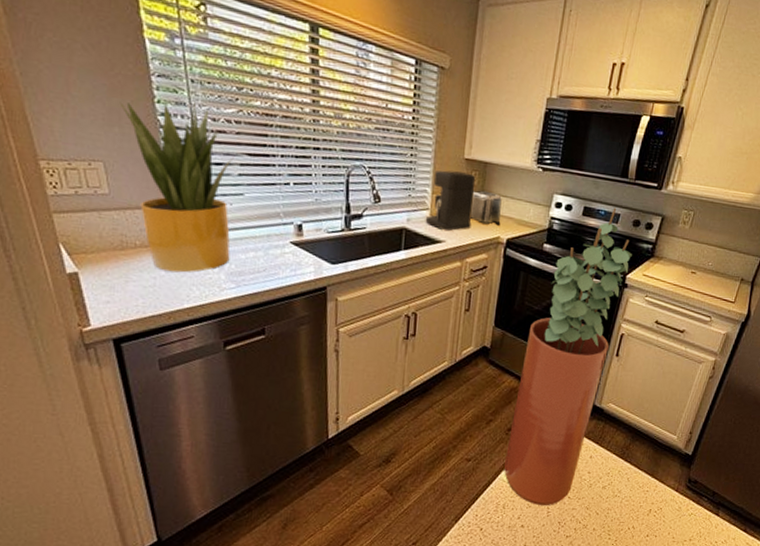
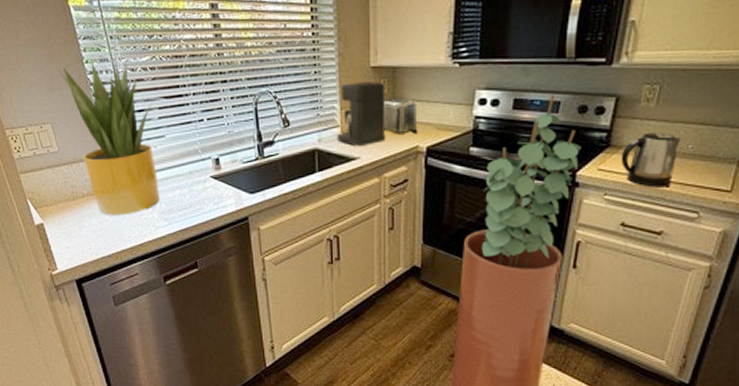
kettle: none [660,248,705,295] -> present [621,132,682,188]

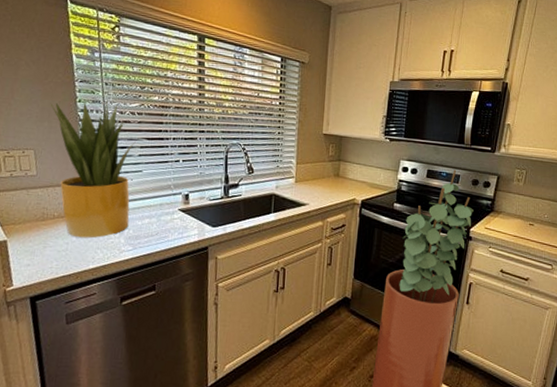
coffee maker: present [336,82,386,147] -> none [291,144,333,196]
toaster: present [384,98,418,134] -> none [330,159,356,189]
kettle: present [621,132,682,188] -> none [501,203,540,245]

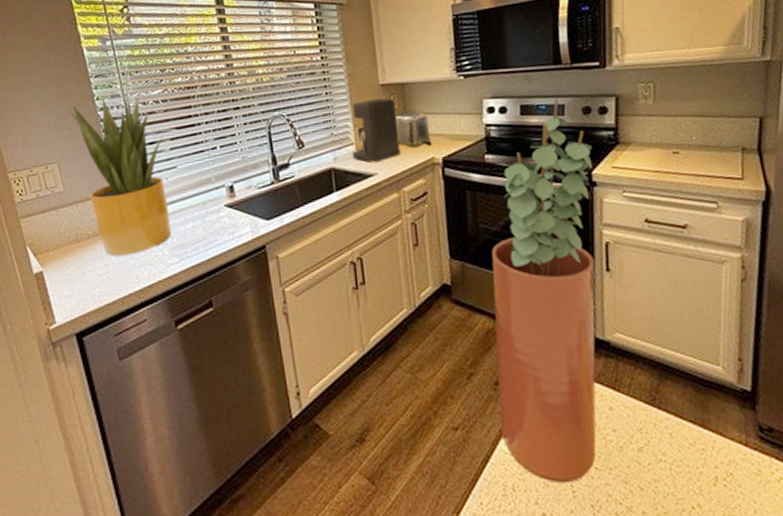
coffee maker: none [291,144,333,196] -> present [352,98,401,163]
toaster: none [330,159,356,189] -> present [396,112,432,148]

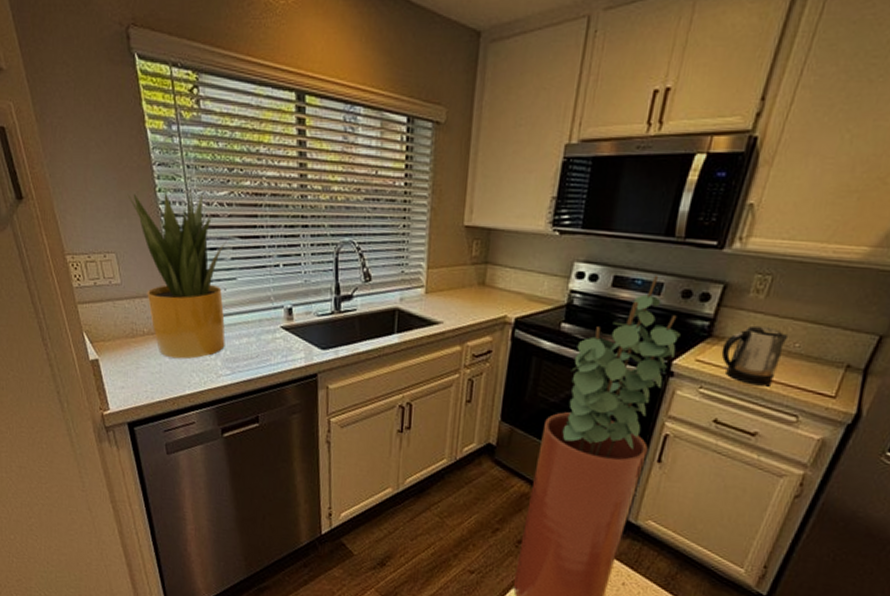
coffee maker: present [352,98,401,163] -> none [420,241,478,311]
toaster: present [396,112,432,148] -> none [472,261,509,303]
kettle: none [631,126,685,182] -> present [721,325,789,387]

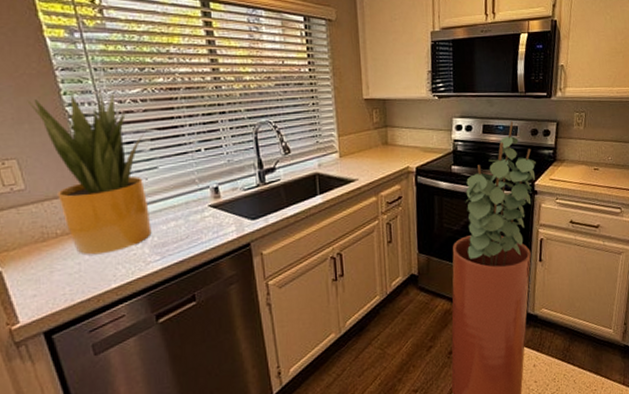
kettle: present [721,325,789,387] -> none [564,148,604,192]

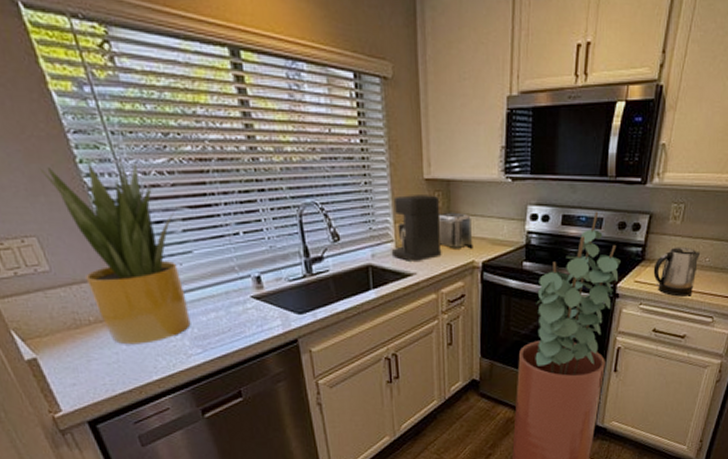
coffee maker: none [335,112,380,170] -> present [391,195,442,263]
toaster: none [377,125,408,157] -> present [439,212,473,249]
kettle: none [564,148,604,192] -> present [653,247,701,297]

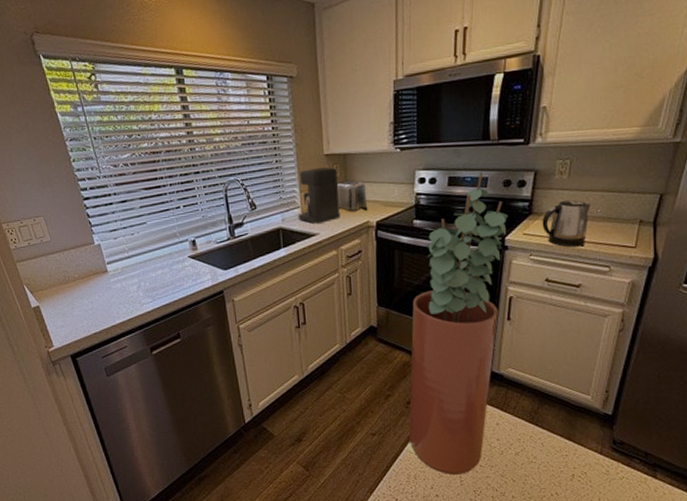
planter: present [39,156,191,345] -> none [47,155,144,296]

